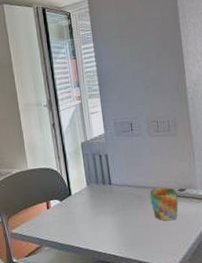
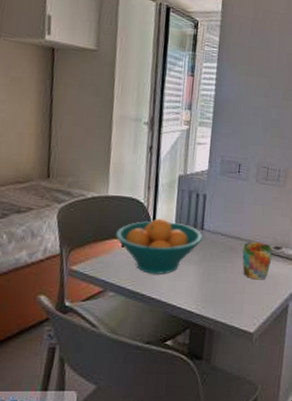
fruit bowl: none [40,181,112,229] -> present [115,218,203,275]

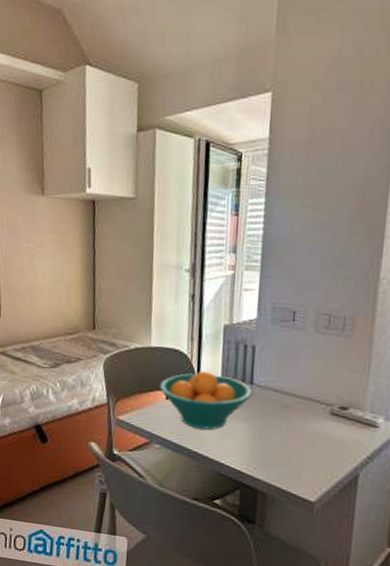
mug: present [242,241,273,280] -> none [299,399,338,444]

